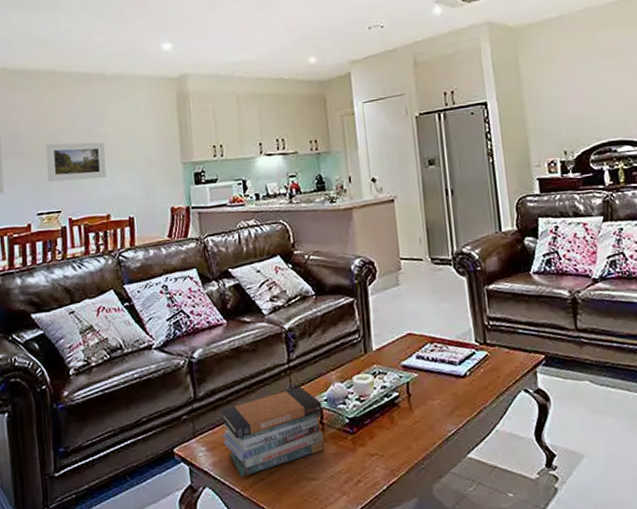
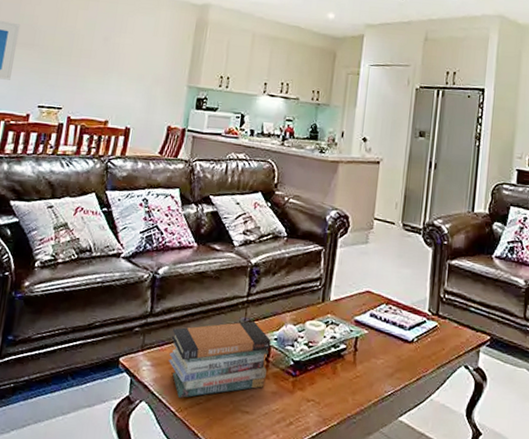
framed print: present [46,142,106,182] -> none [56,42,118,86]

